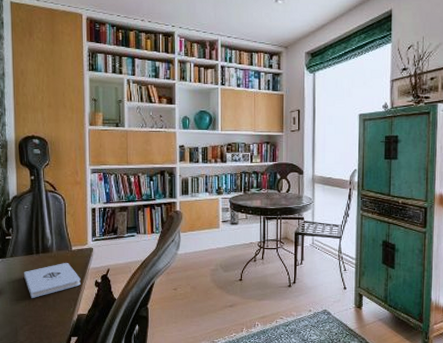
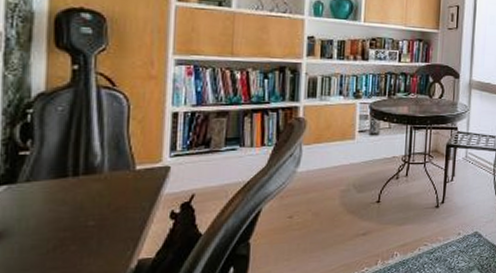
notepad: present [24,263,81,298] -> none [48,188,147,241]

